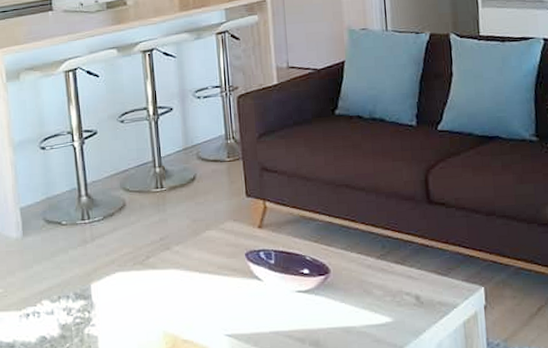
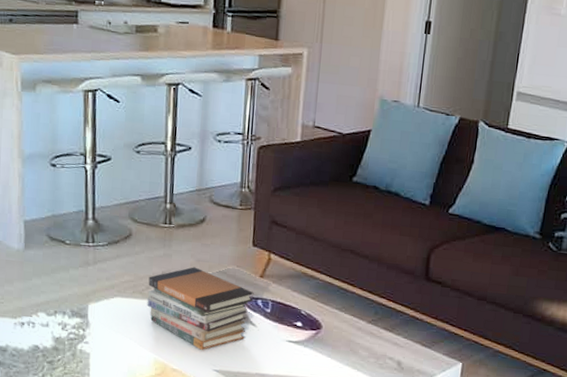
book stack: none [147,228,256,315] -> present [147,267,254,350]

